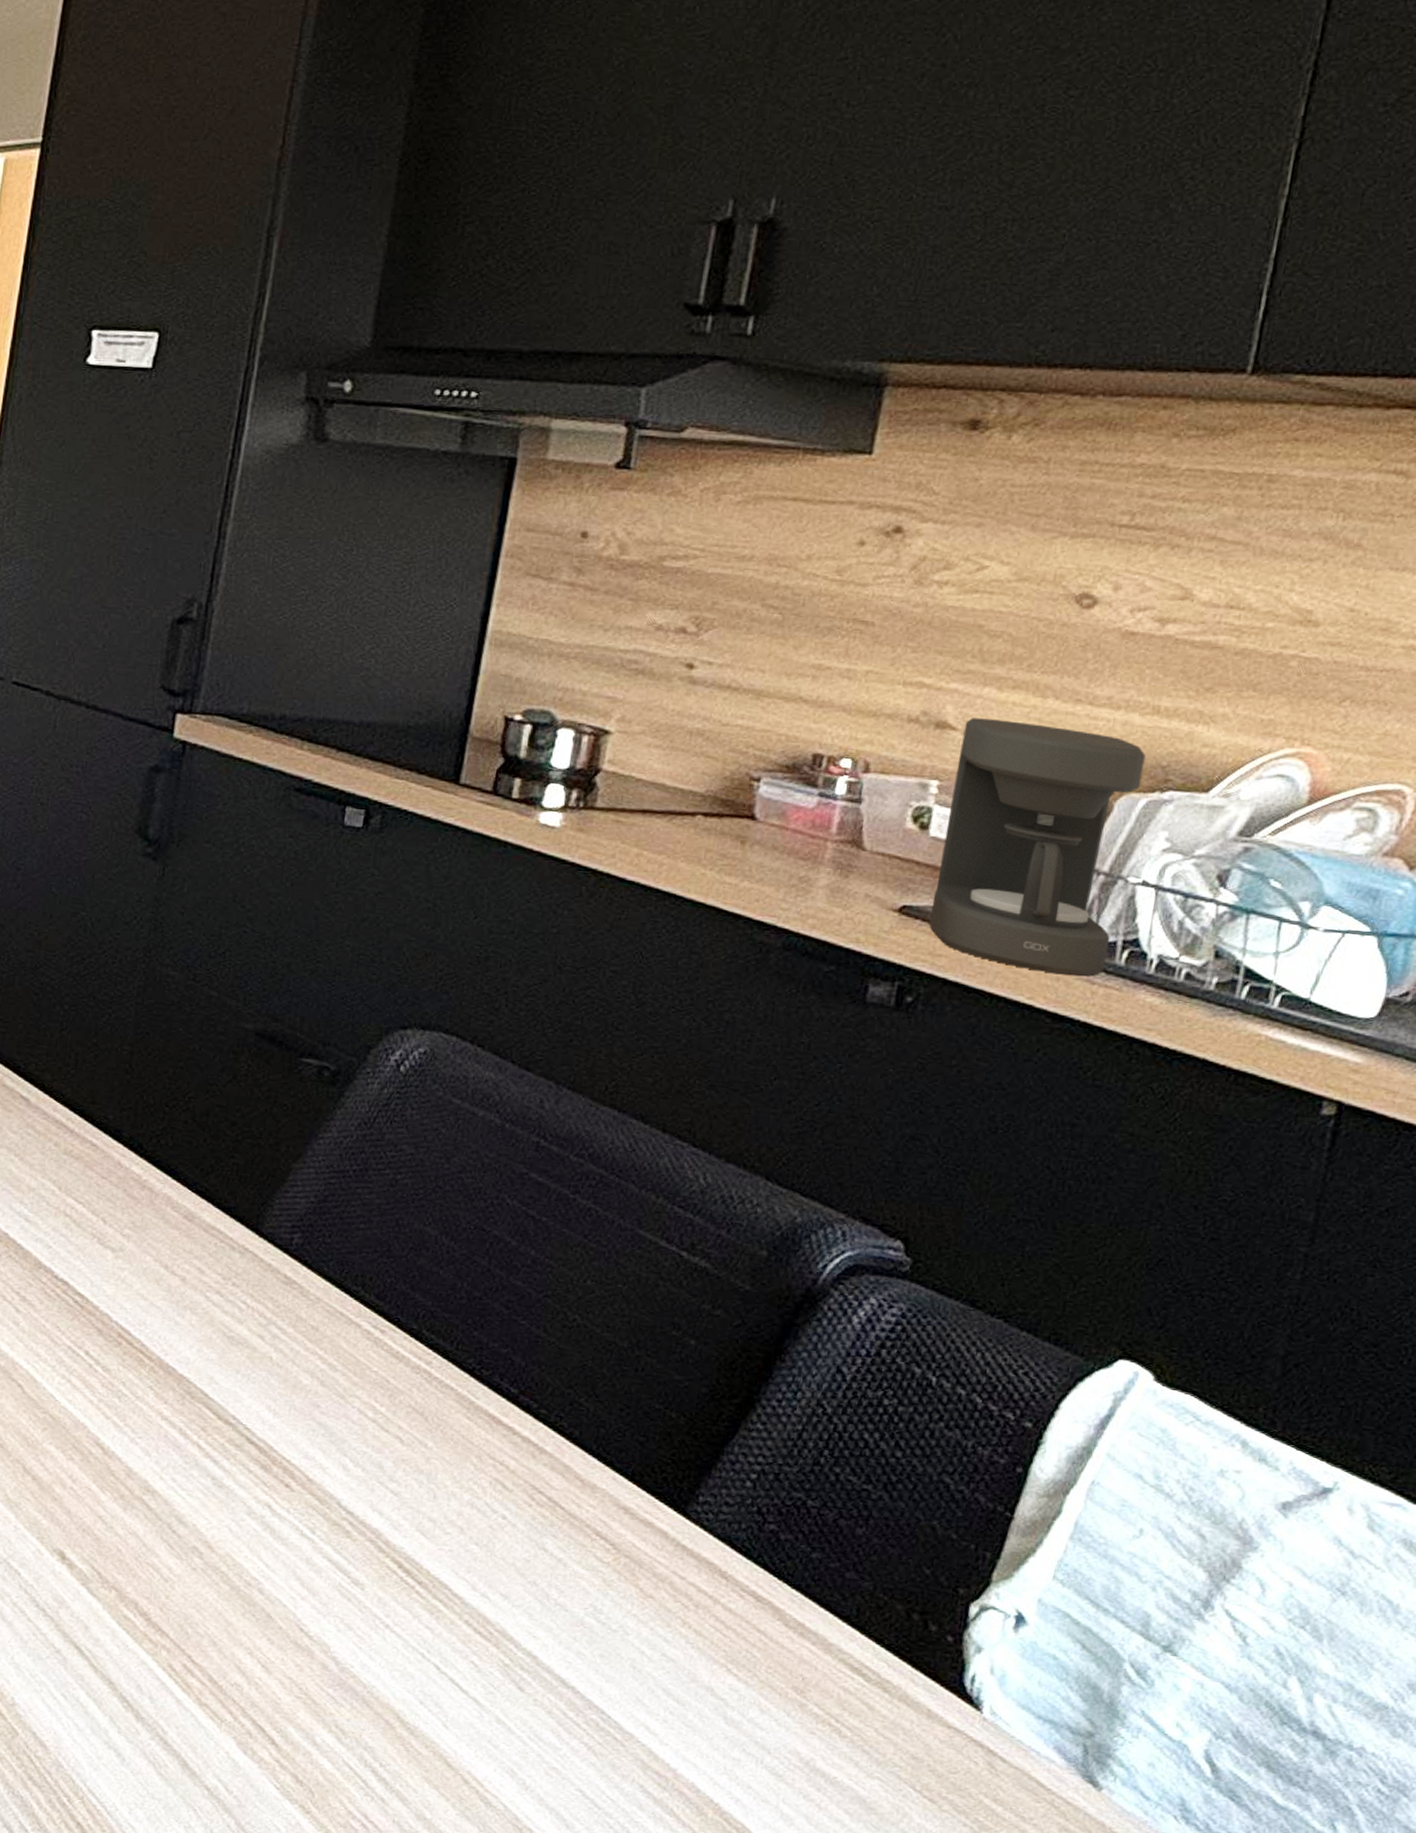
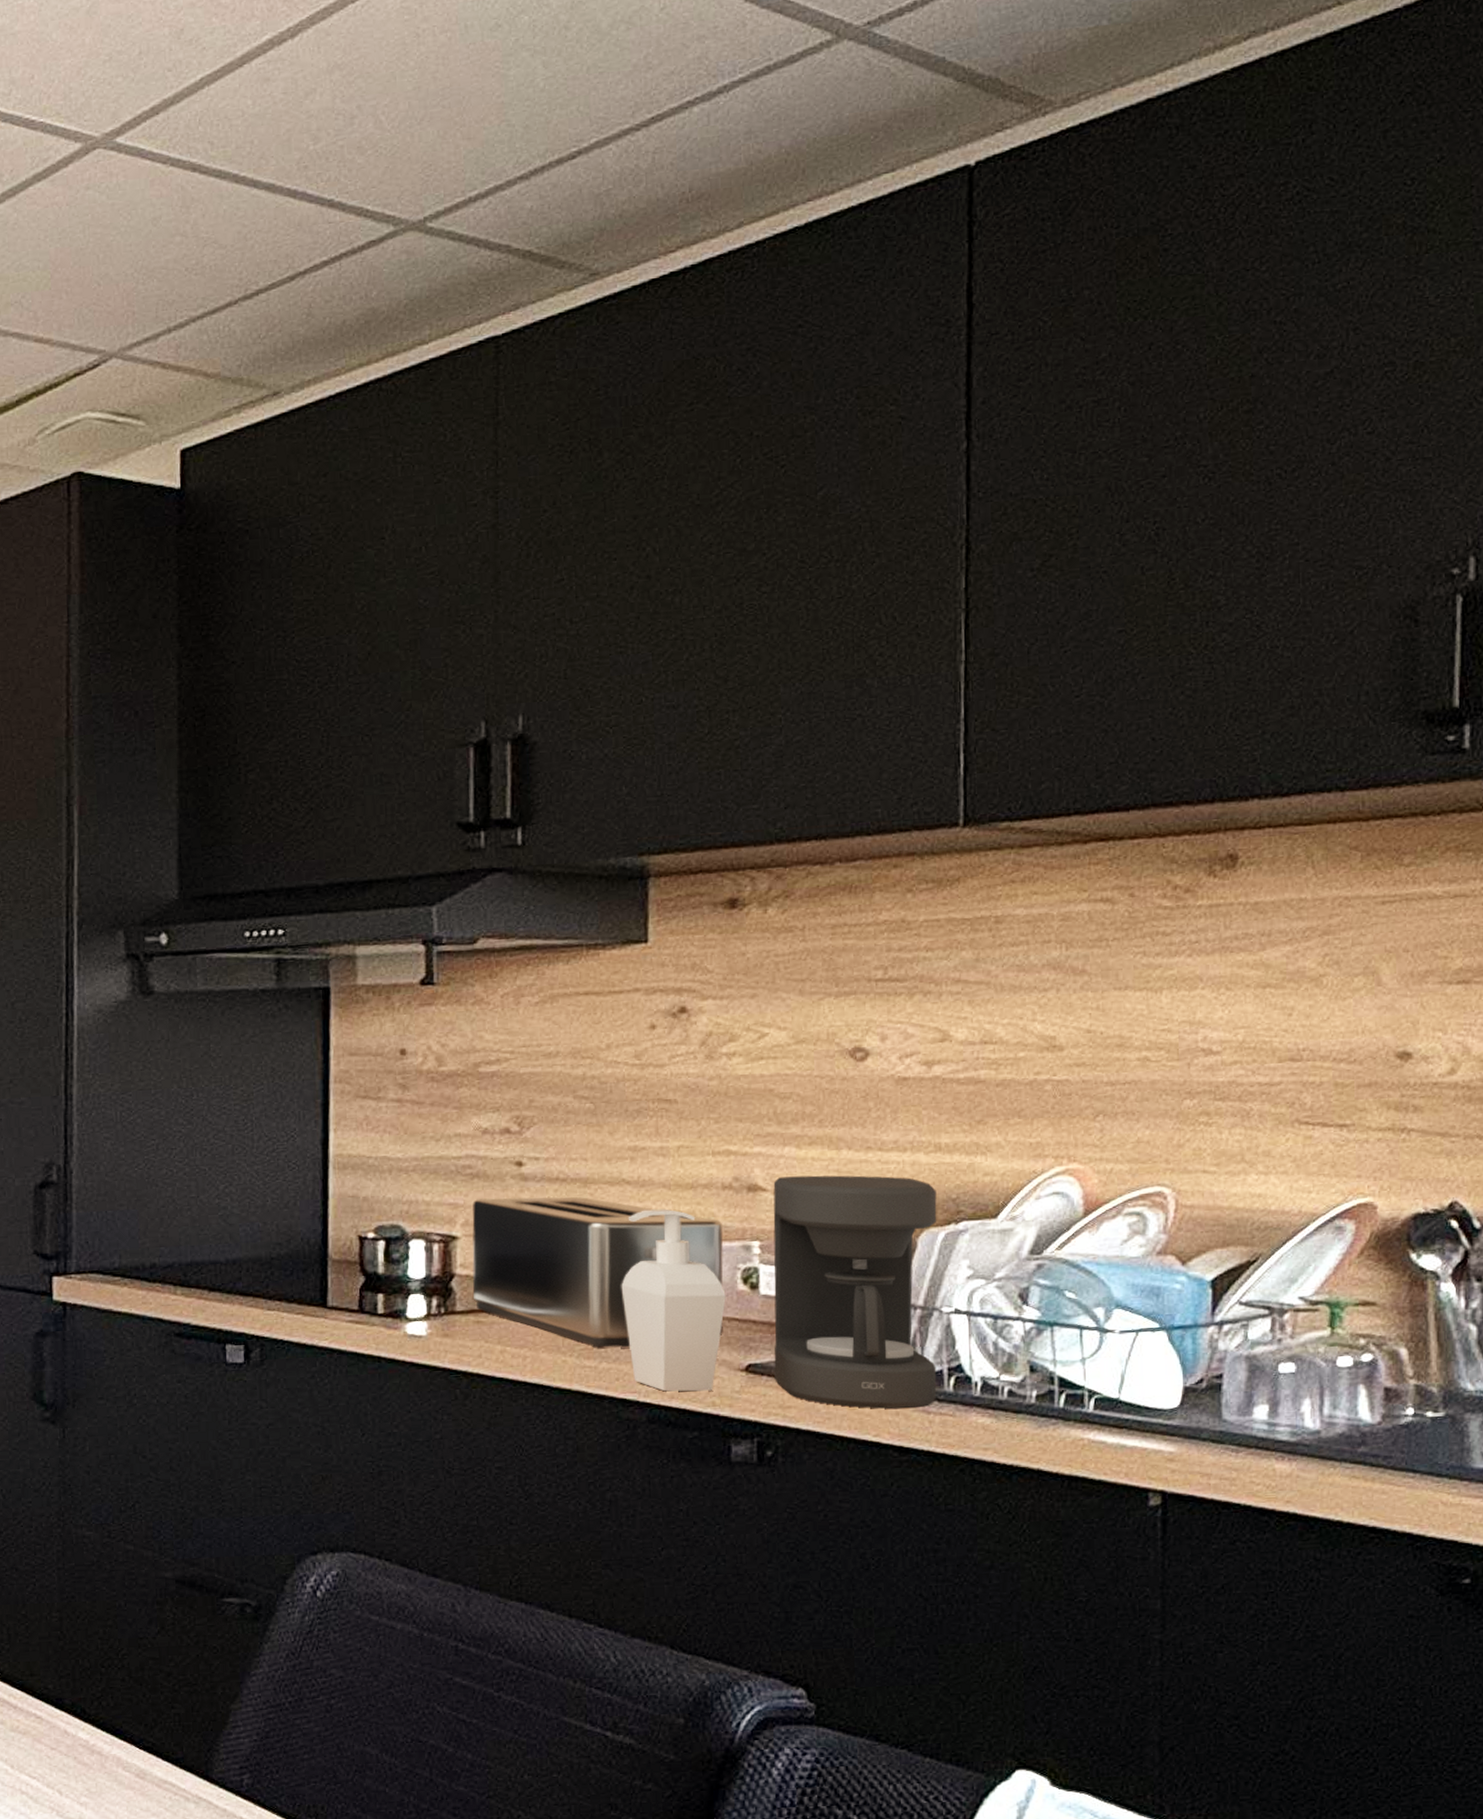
toaster: none [616,696,902,873] -> present [472,1197,724,1348]
soap bottle: none [775,731,892,927] -> present [621,1209,726,1392]

